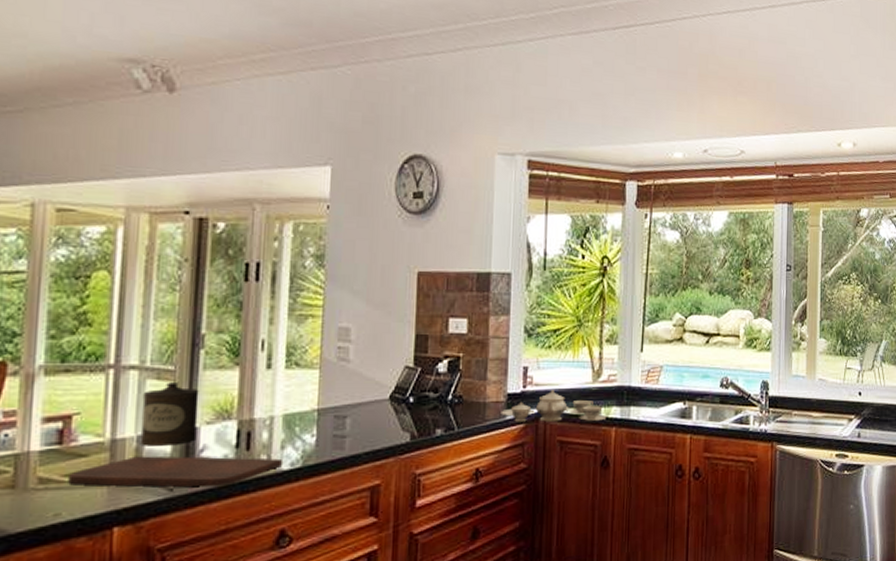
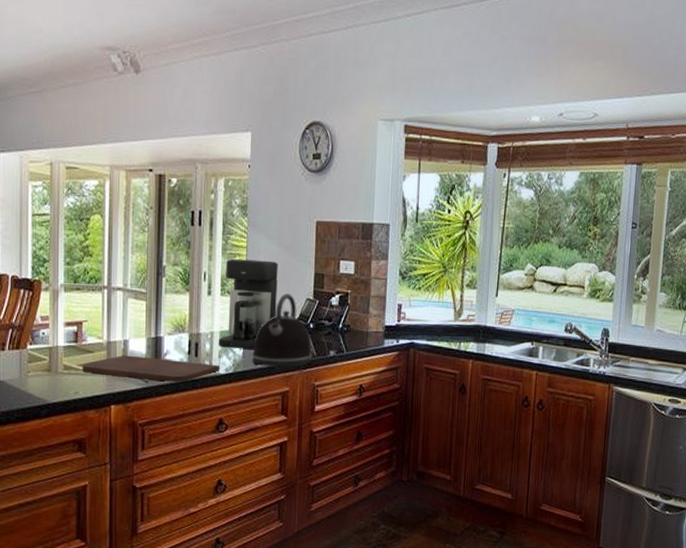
canister: present [140,381,199,446] -> none [125,301,163,349]
coffee maker: none [280,321,367,435] -> present [218,259,278,349]
kettle: none [328,362,413,456] -> present [251,294,313,368]
tea set: present [501,390,607,422] -> none [380,325,465,354]

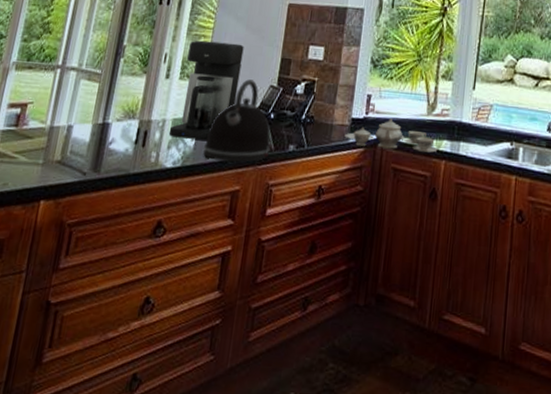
cutting board: present [82,355,220,382] -> none [16,142,167,176]
tea set: none [380,325,465,354] -> present [344,118,438,154]

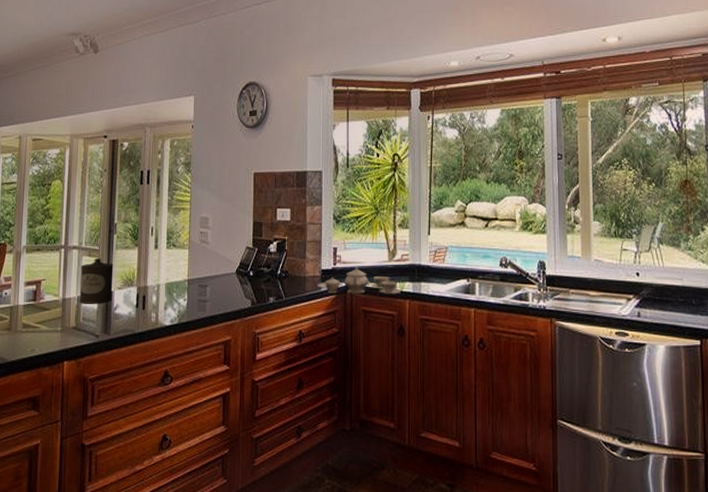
canister: none [69,82,116,136] -> present [79,257,114,304]
coffee maker: present [168,40,244,140] -> none [164,213,219,299]
kettle: present [203,79,271,163] -> none [195,243,253,317]

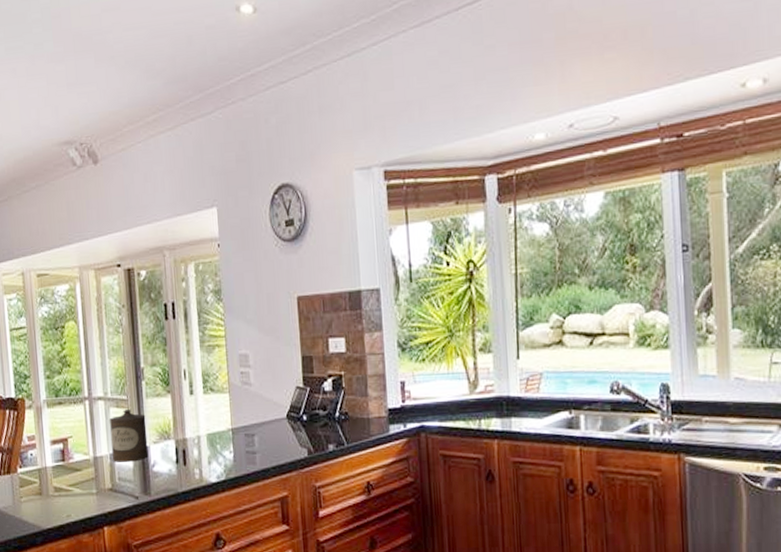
tea set: present [317,267,401,295] -> none [384,403,488,437]

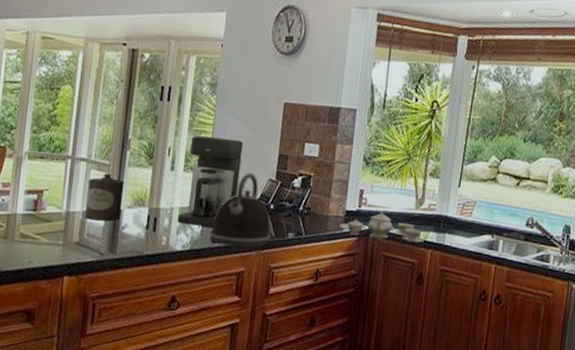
coffee maker: none [205,348,265,452] -> present [177,135,243,227]
kettle: none [242,383,310,470] -> present [209,173,271,248]
tea set: none [384,403,488,437] -> present [339,211,425,243]

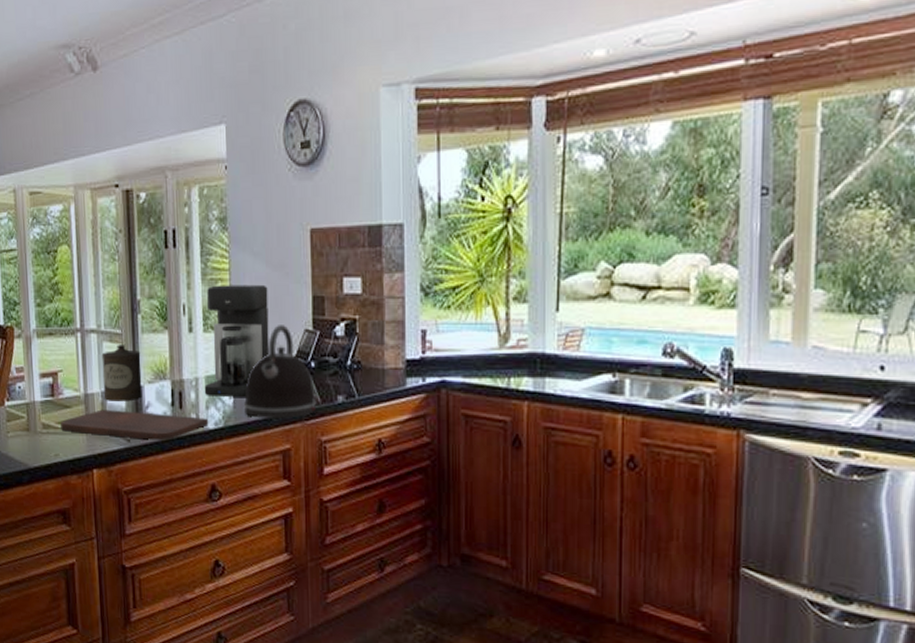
cutting board: none [38,226,177,257] -> present [61,409,208,441]
tea set: present [339,211,425,243] -> none [400,356,517,395]

